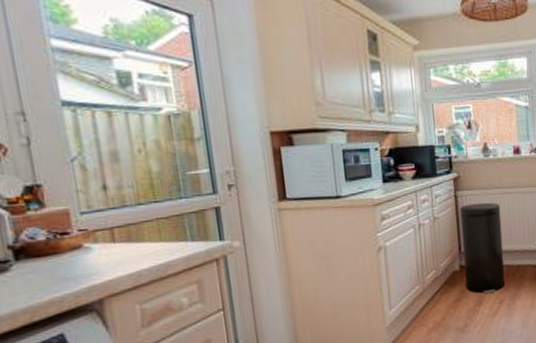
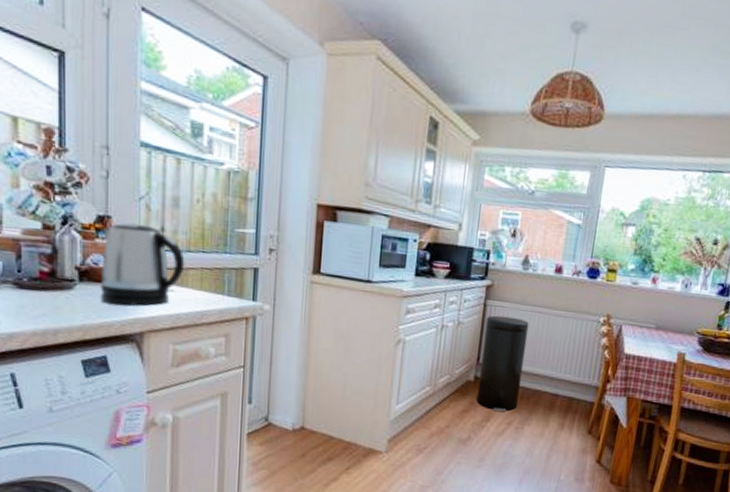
kettle: none [34,186,138,277] -> present [100,222,185,306]

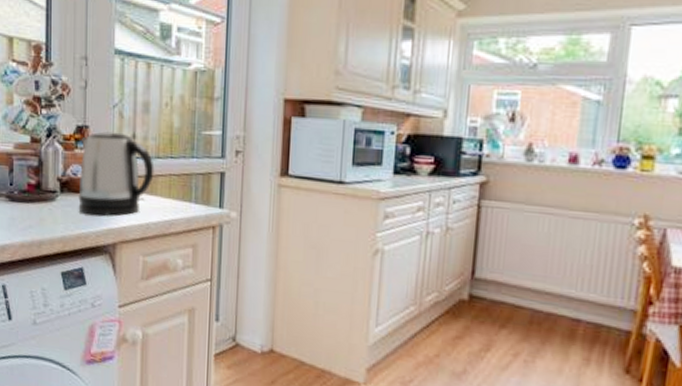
pedal bin: present [476,315,529,411] -> none [472,218,537,339]

